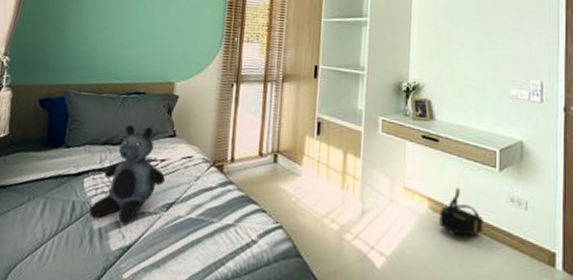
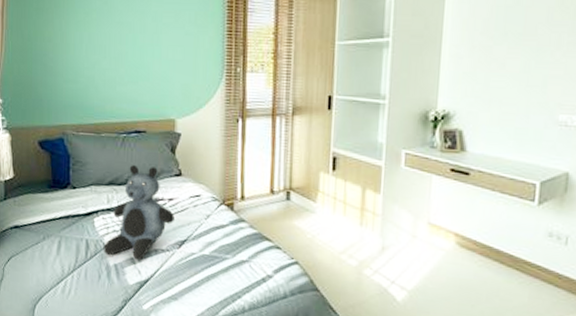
backpack: present [439,187,483,237] -> none [466,222,516,272]

